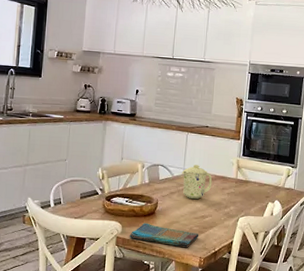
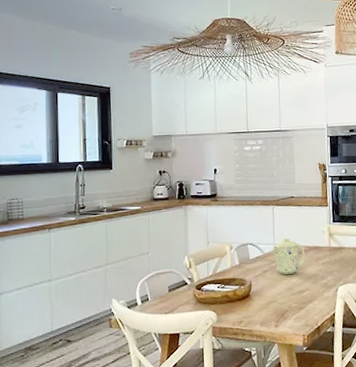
dish towel: present [129,223,199,248] -> none [225,307,299,328]

